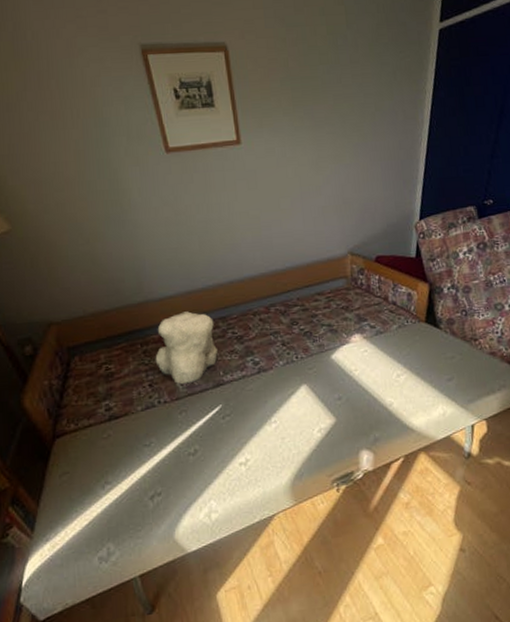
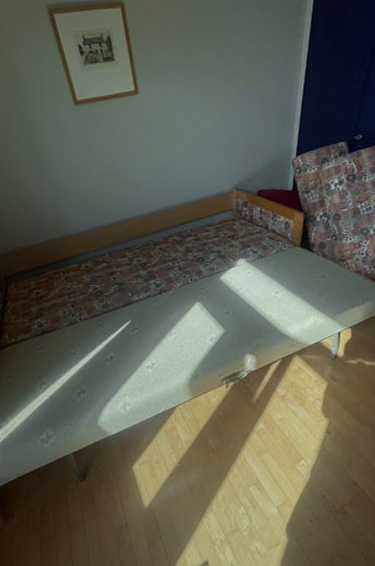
teddy bear: present [155,311,219,385] -> none [75,243,127,304]

